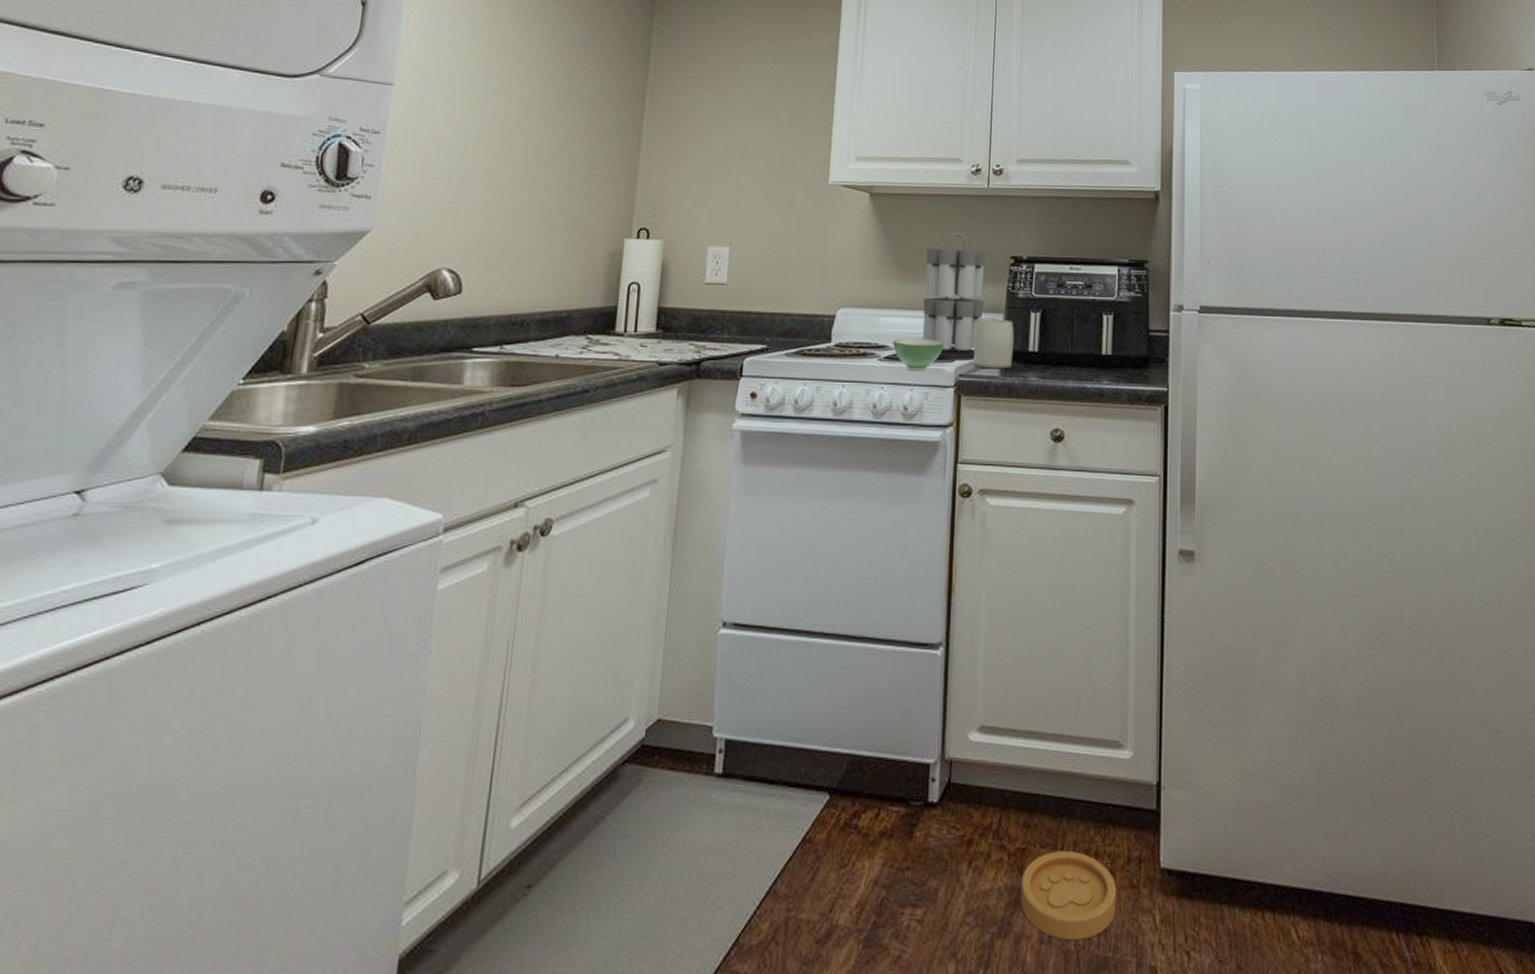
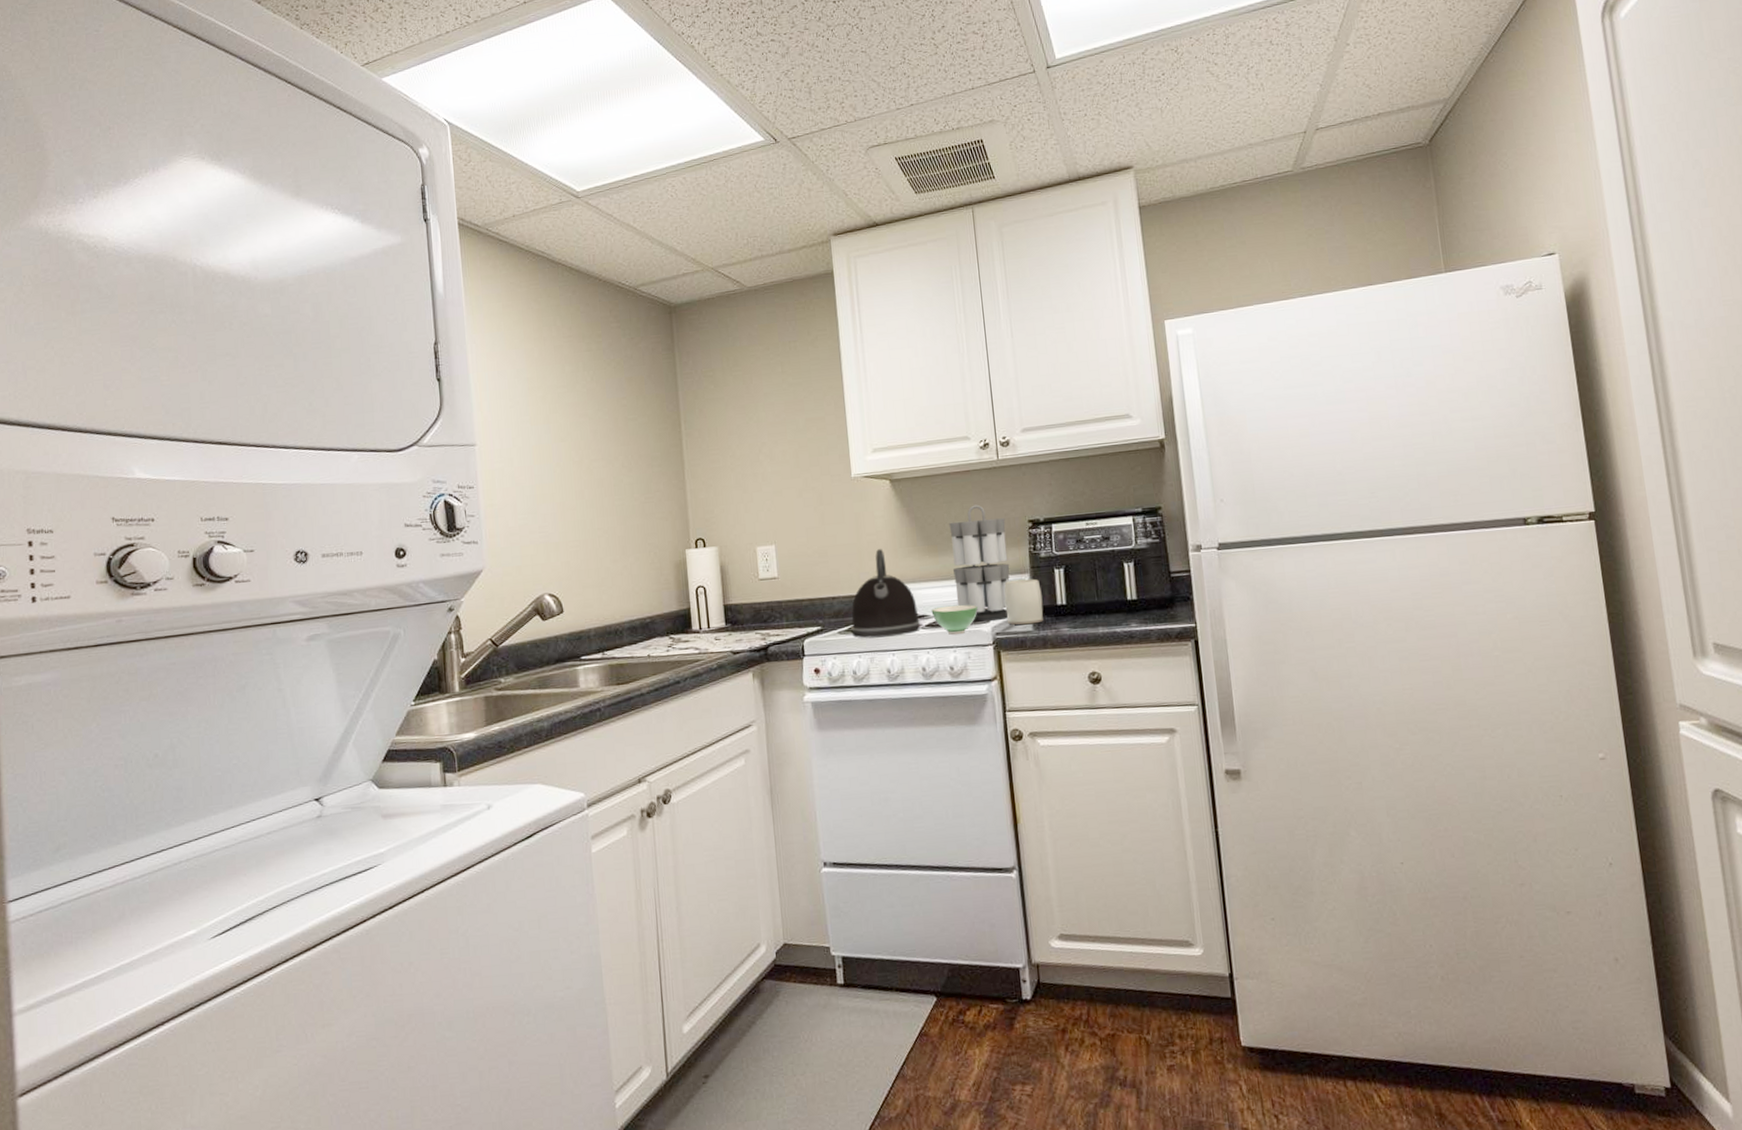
kettle: none [800,267,880,366] -> present [851,549,921,639]
pet bowl: present [1020,850,1116,941] -> none [1114,1034,1204,1109]

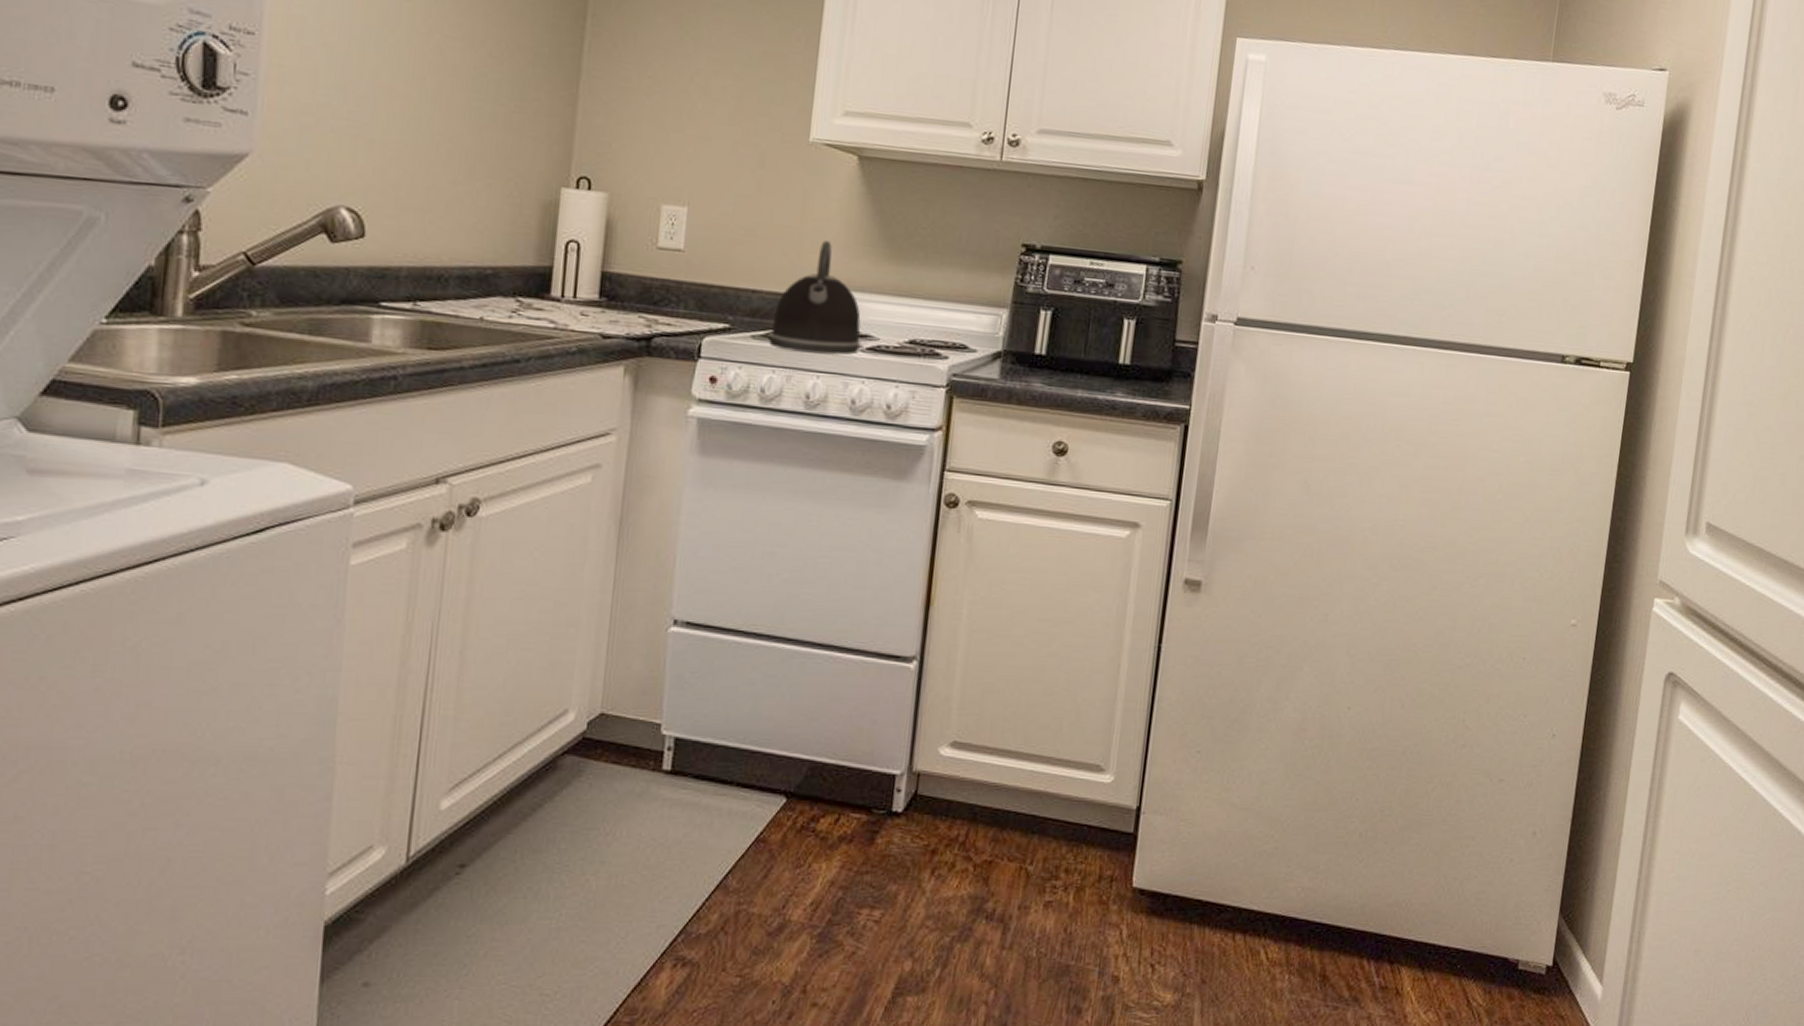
bowl: present [931,604,979,636] -> none [877,328,938,368]
spice rack: present [949,504,1010,623] -> none [912,210,994,360]
mug: present [1004,578,1044,625] -> none [970,313,1020,372]

